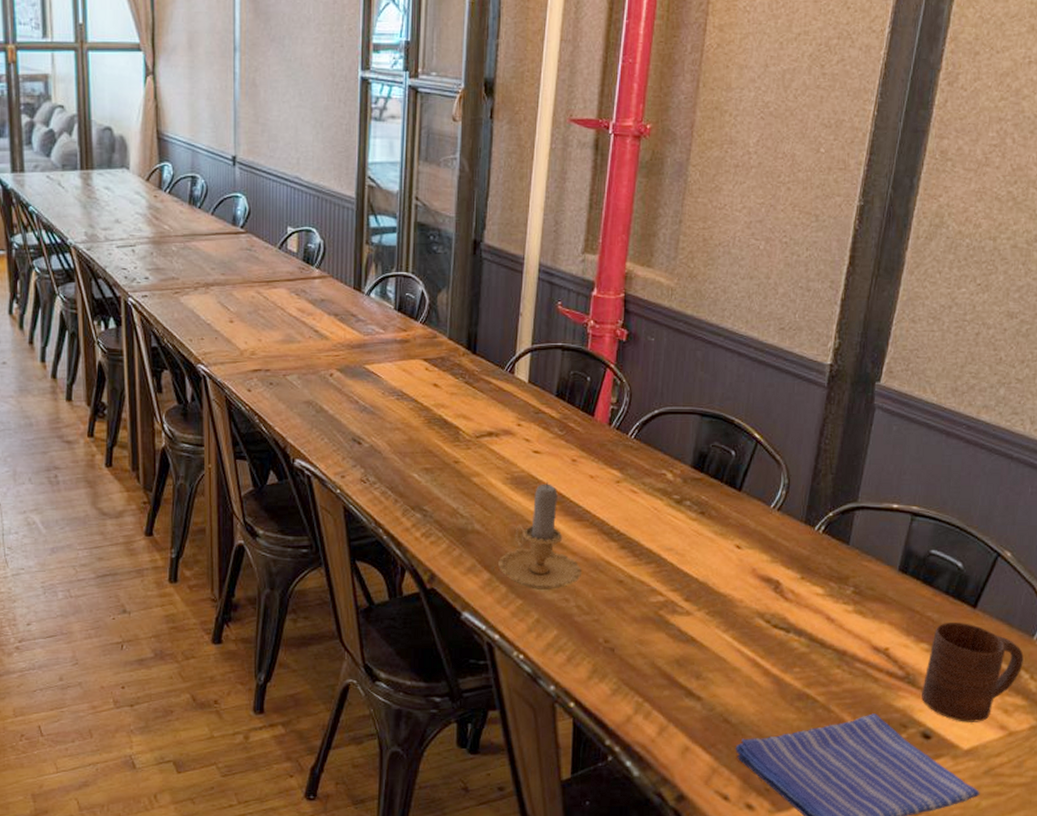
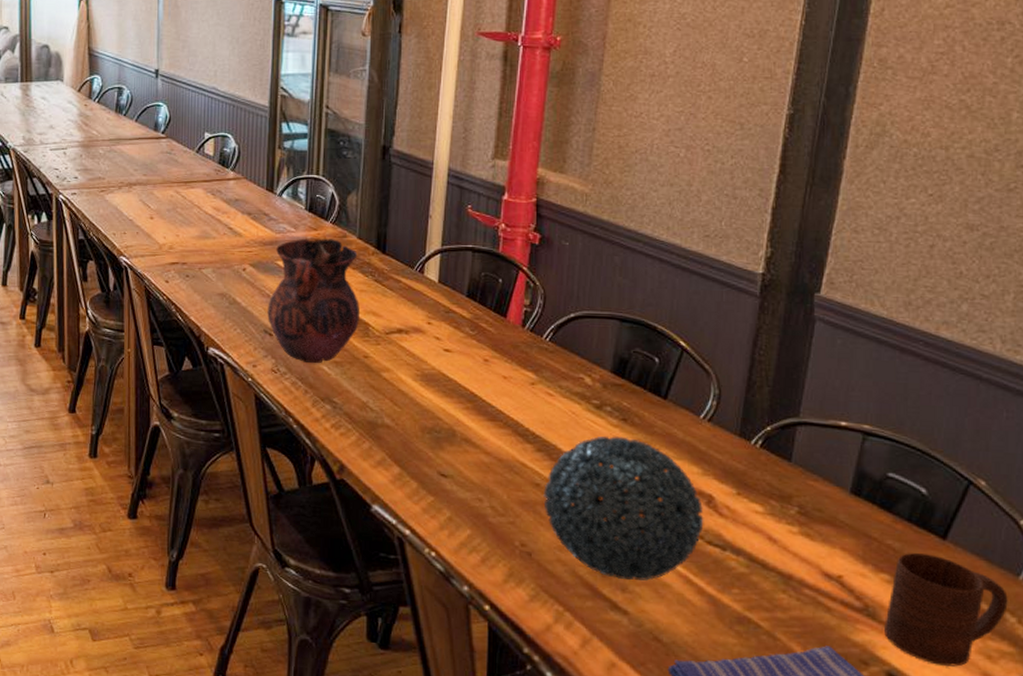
vase: none [356,340,451,472] -> present [267,239,361,364]
candle: present [498,481,581,590] -> none [409,379,495,488]
decorative ball: none [626,529,771,668] -> present [543,436,704,581]

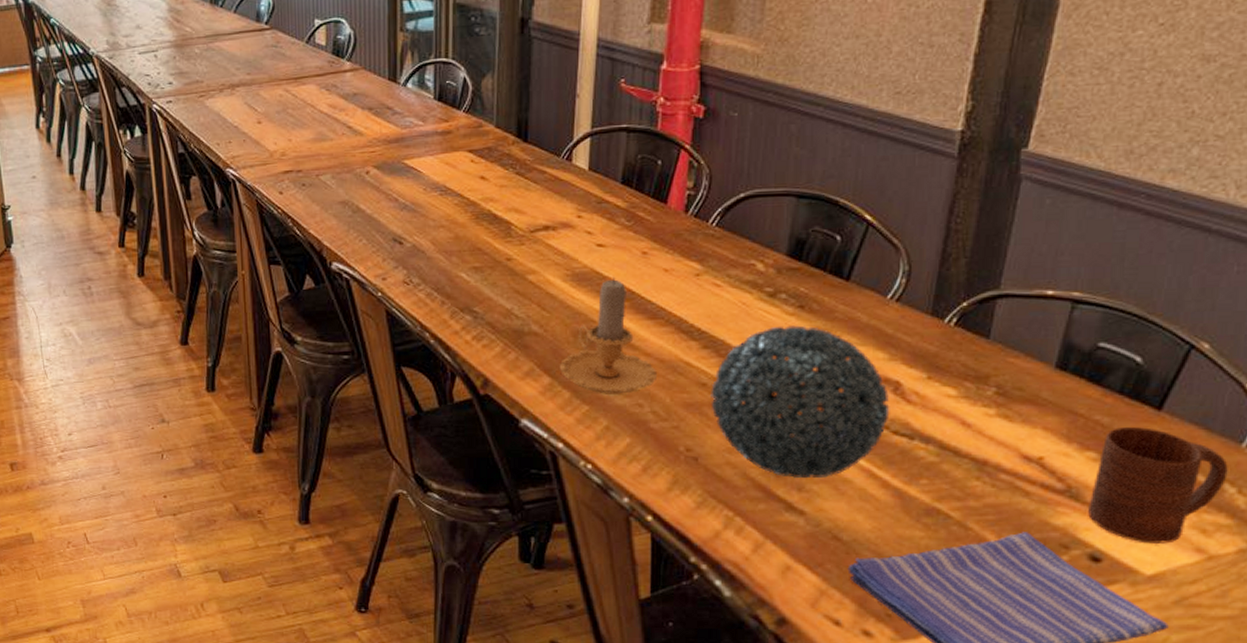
vase: present [267,239,361,364] -> none [396,130,501,272]
candle: none [409,379,495,488] -> present [560,276,656,394]

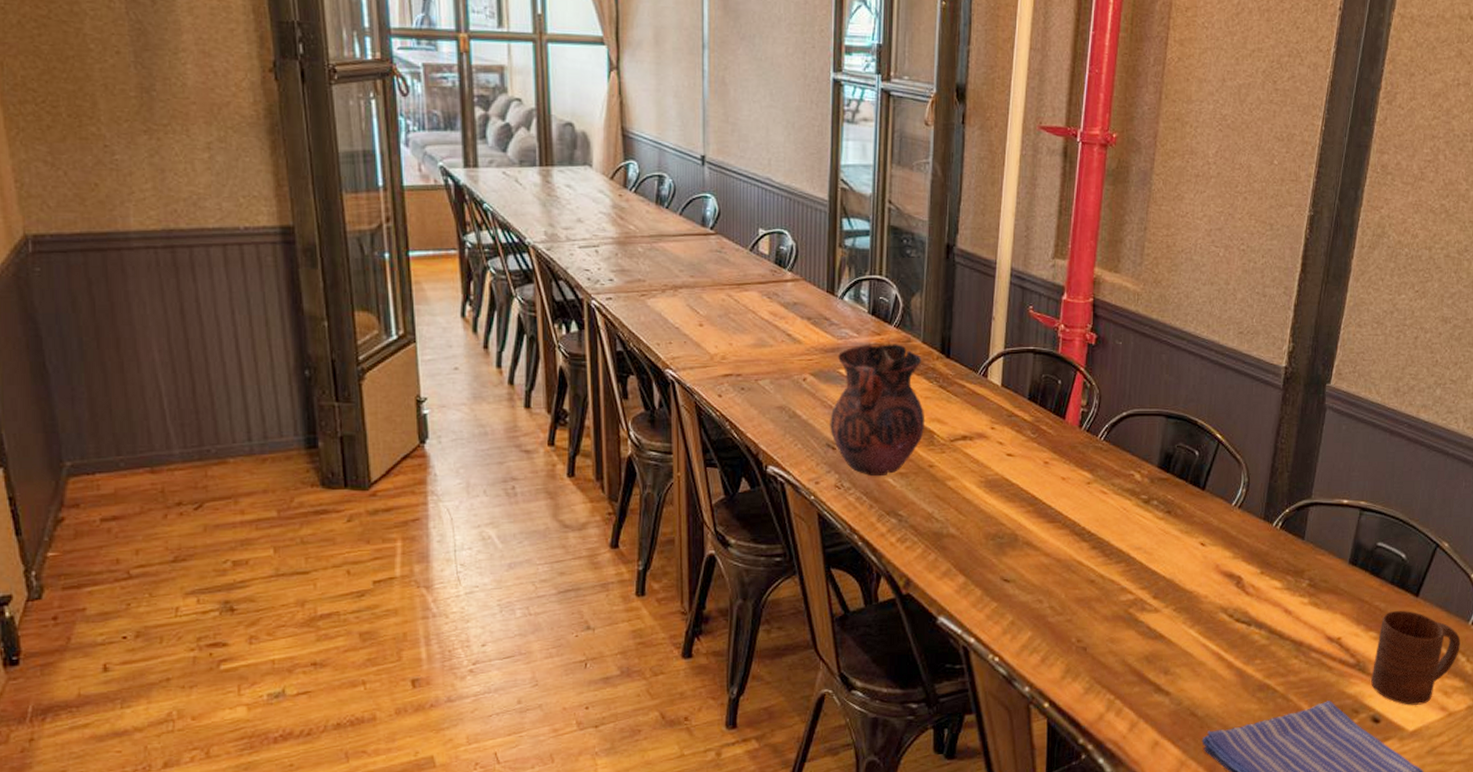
vase: none [396,130,501,272] -> present [830,344,925,477]
candle: present [560,276,656,394] -> none [973,483,1054,592]
decorative ball: present [710,325,890,479] -> none [1097,528,1234,664]

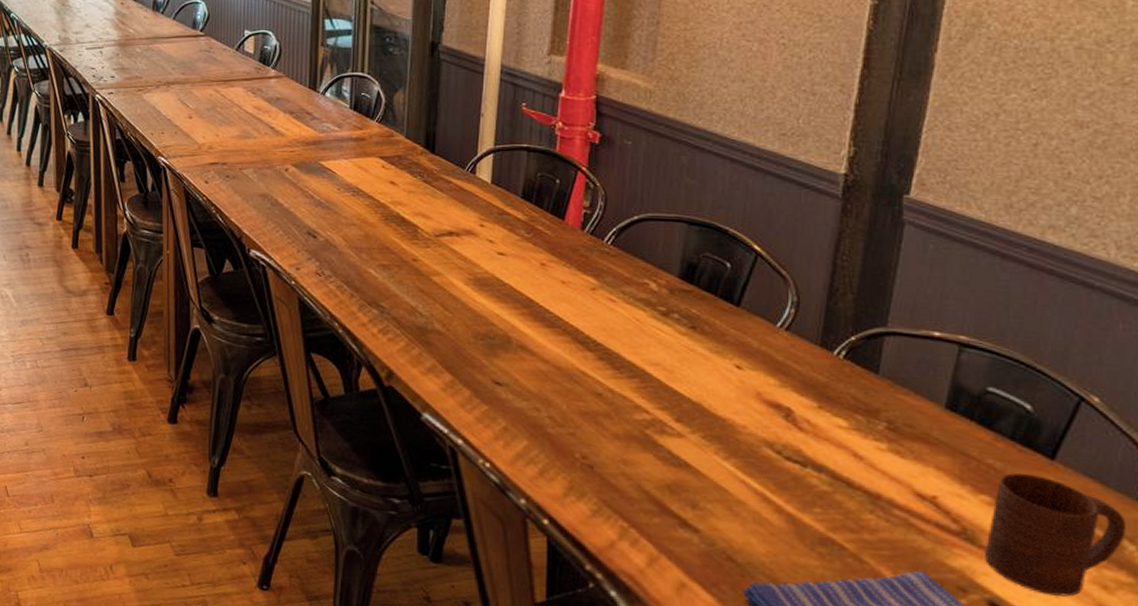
vase: present [830,344,925,477] -> none [311,138,409,267]

